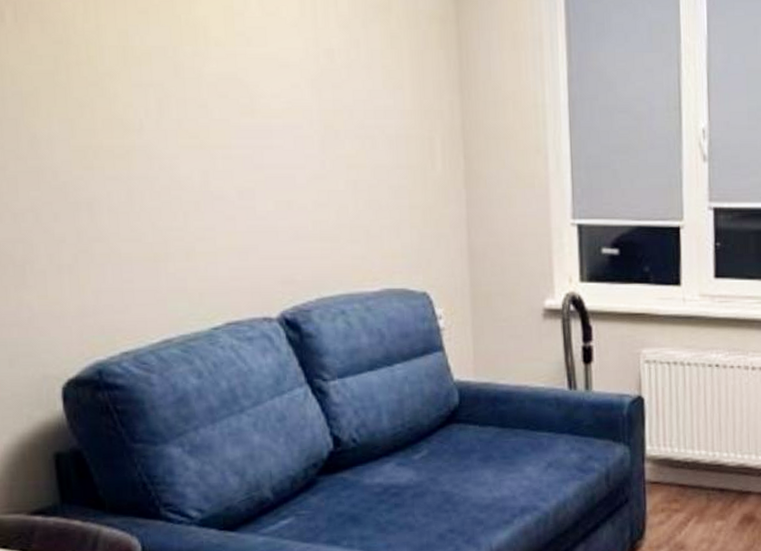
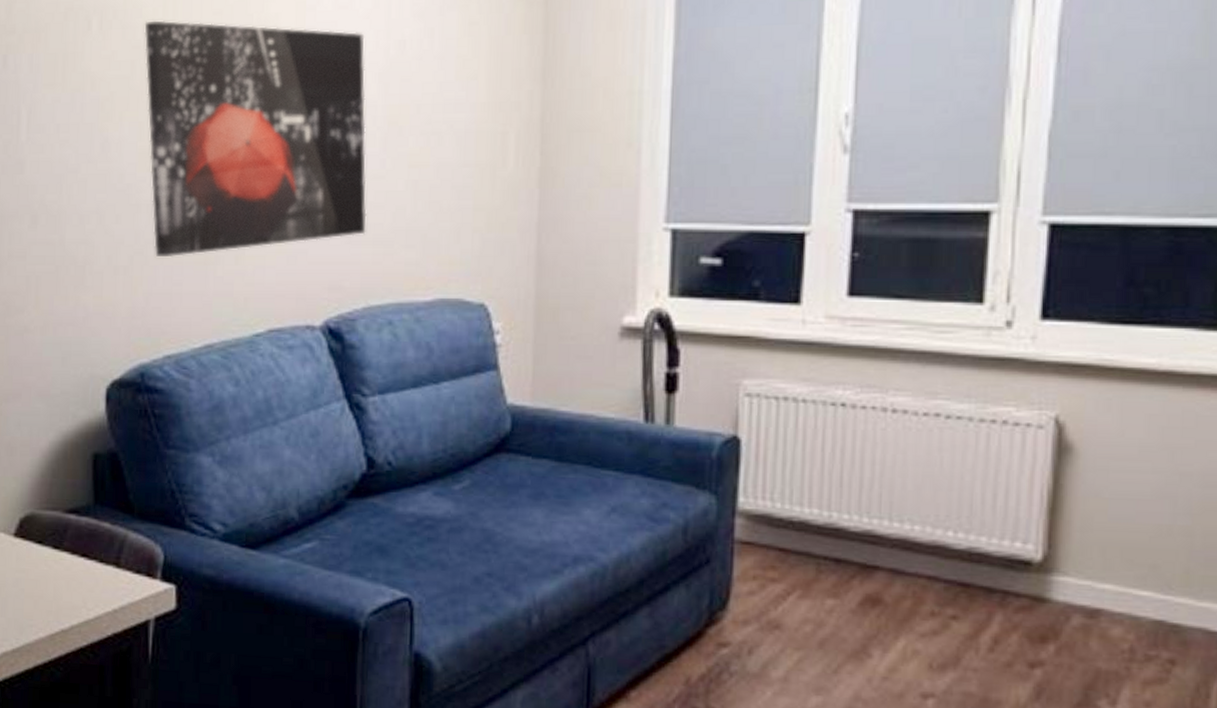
wall art: none [64,16,313,254] -> present [144,20,367,256]

